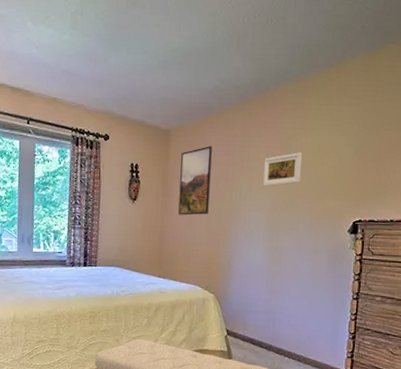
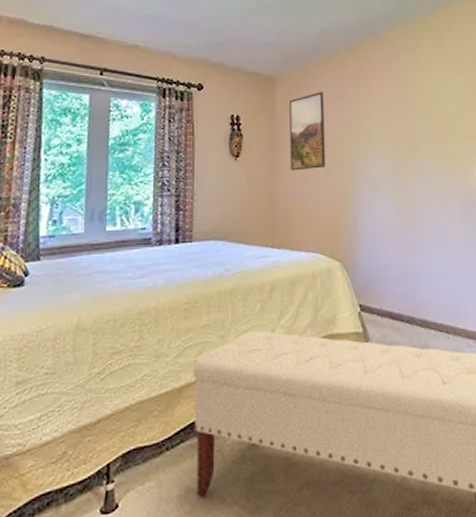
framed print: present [262,152,303,187] -> none [381,94,422,132]

